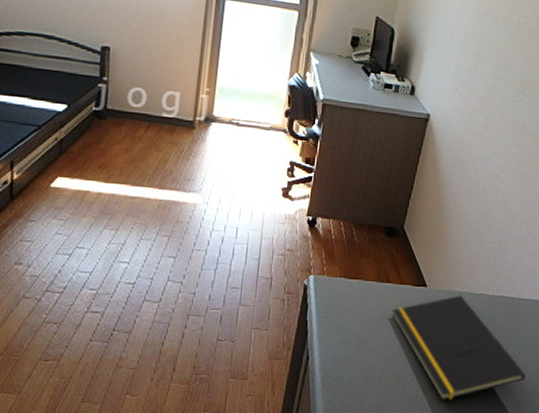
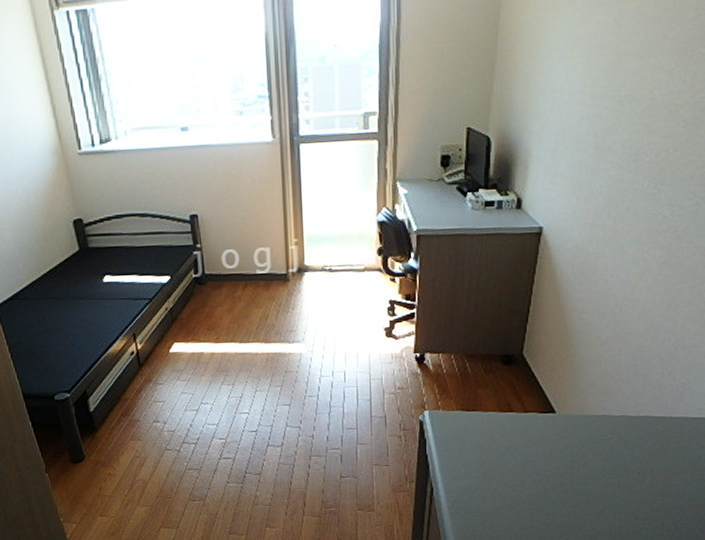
notepad: present [392,294,526,401] -> none [517,418,684,526]

